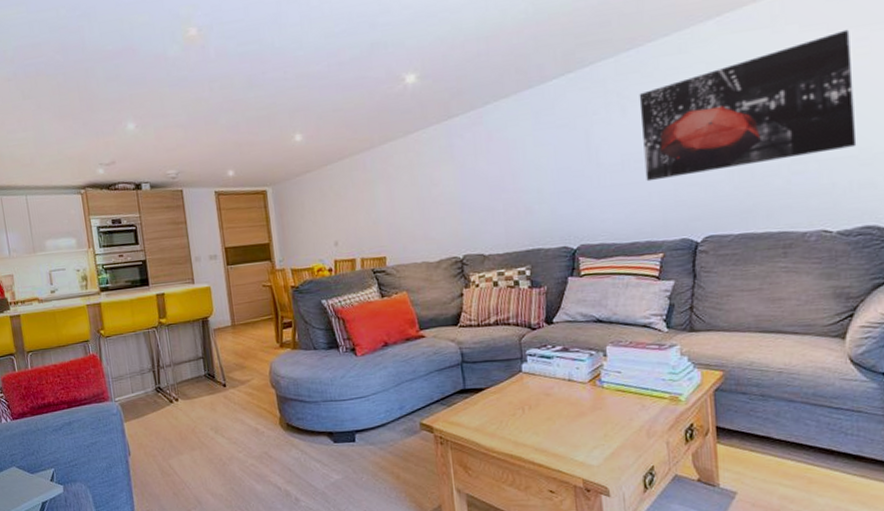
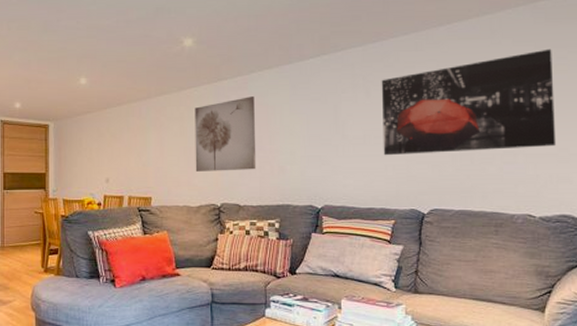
wall art: none [425,131,500,223] -> present [195,96,257,172]

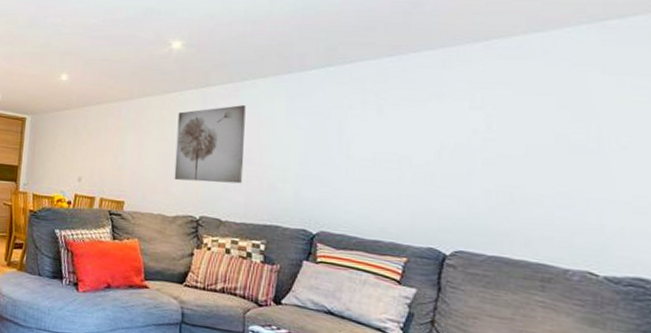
wall art: present [381,49,556,156] -> none [396,75,631,193]

